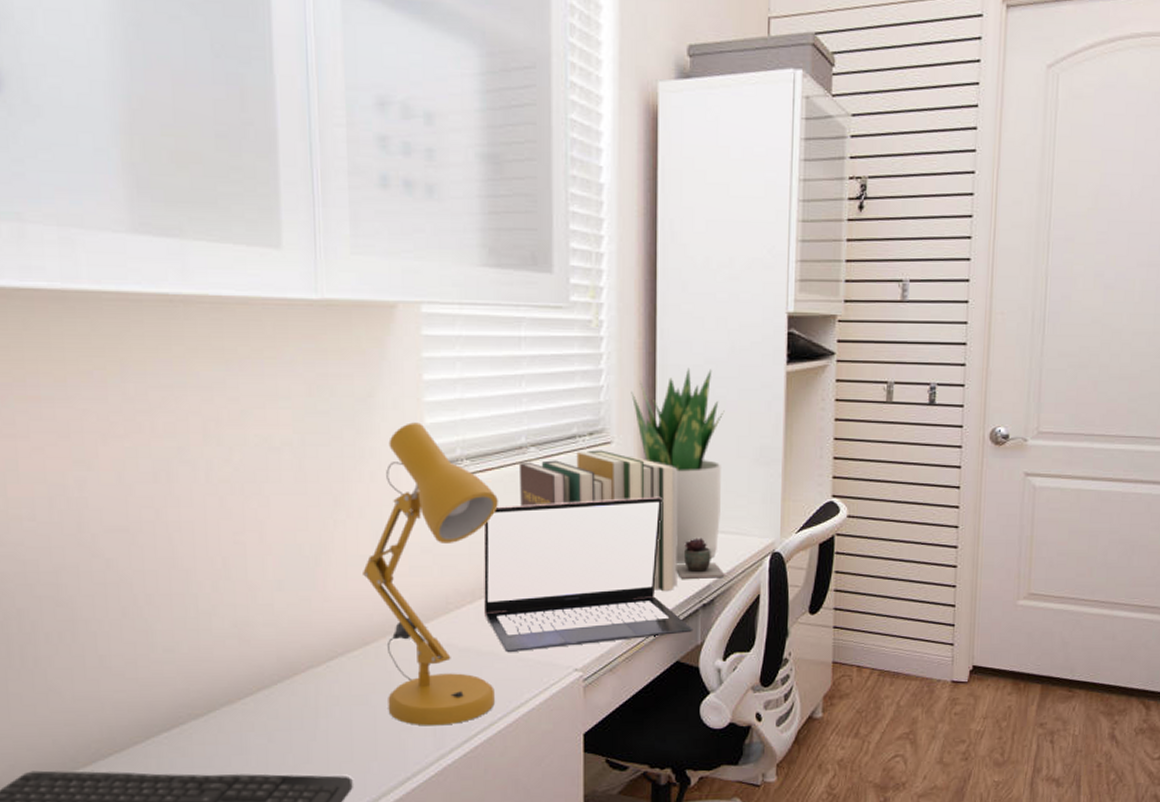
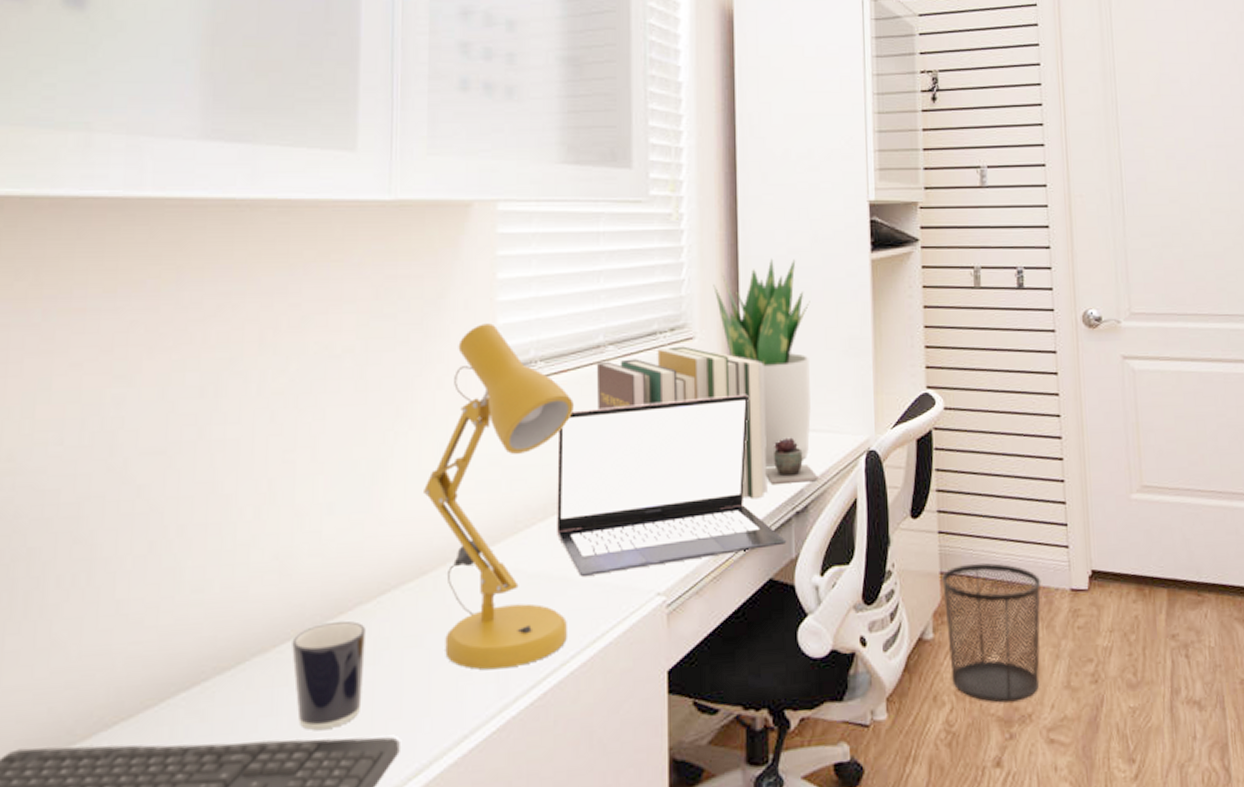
mug: none [254,680,319,767] -> present [292,620,366,730]
waste bin: none [834,655,925,772] -> present [942,562,1041,703]

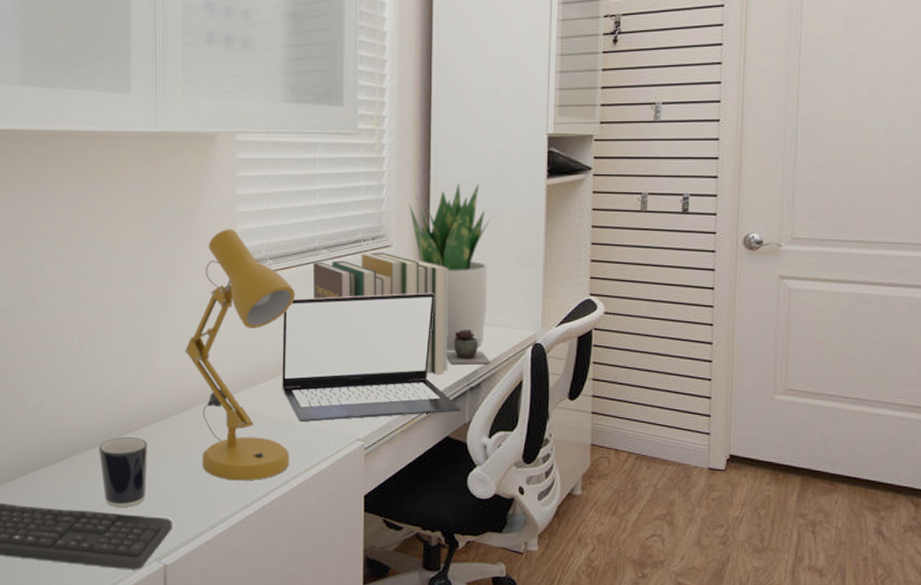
waste bin: present [942,562,1041,703] -> none [592,439,682,550]

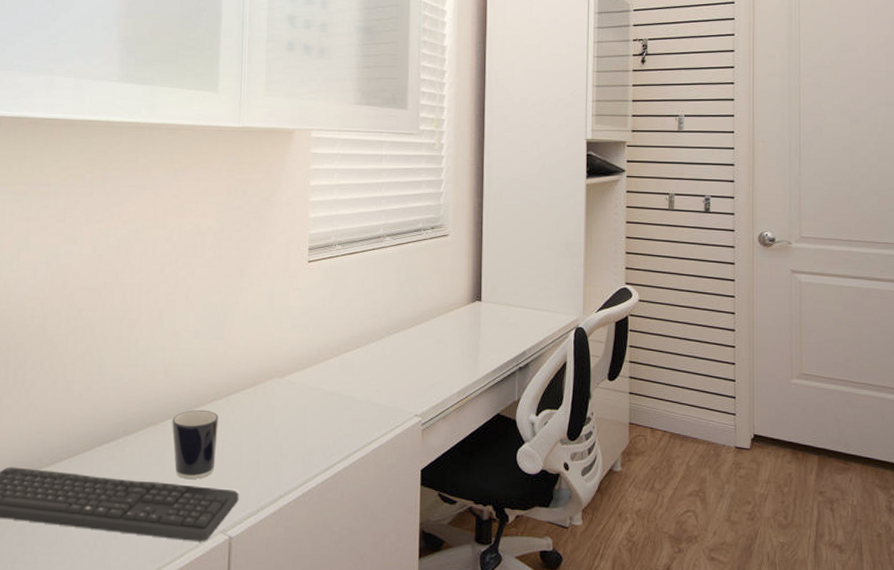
desk lamp: present [185,229,295,481] -> none [258,216,361,454]
laptop: present [282,292,462,422] -> none [347,278,512,398]
books: present [312,252,449,374] -> none [377,240,500,354]
planter: present [408,182,491,351] -> none [464,179,537,333]
succulent plant: present [446,329,491,365] -> none [497,312,538,346]

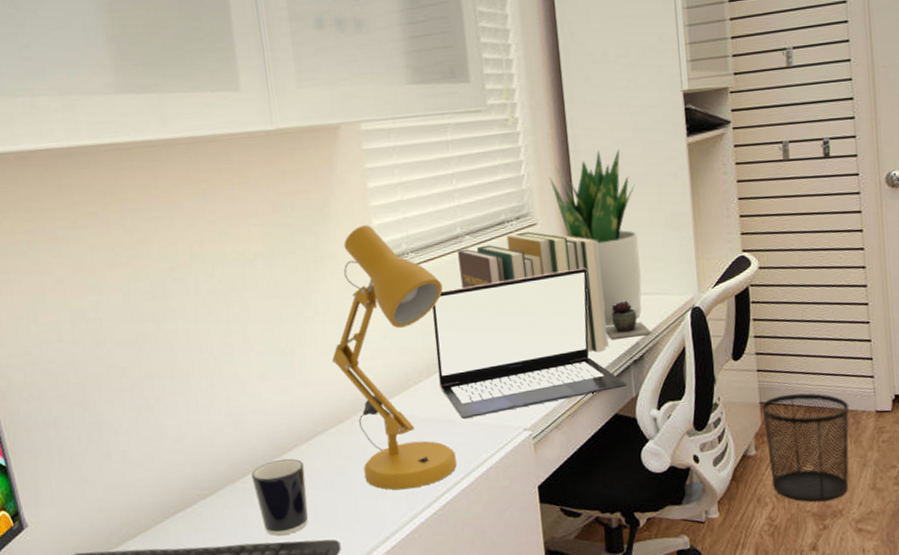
desk lamp: none [258,216,361,454] -> present [332,225,457,490]
laptop: none [347,278,512,398] -> present [431,267,628,419]
books: none [377,240,500,354] -> present [457,231,608,352]
planter: none [464,179,537,333] -> present [549,149,642,326]
succulent plant: none [497,312,538,346] -> present [605,300,651,339]
waste bin: none [630,419,711,525] -> present [761,393,849,502]

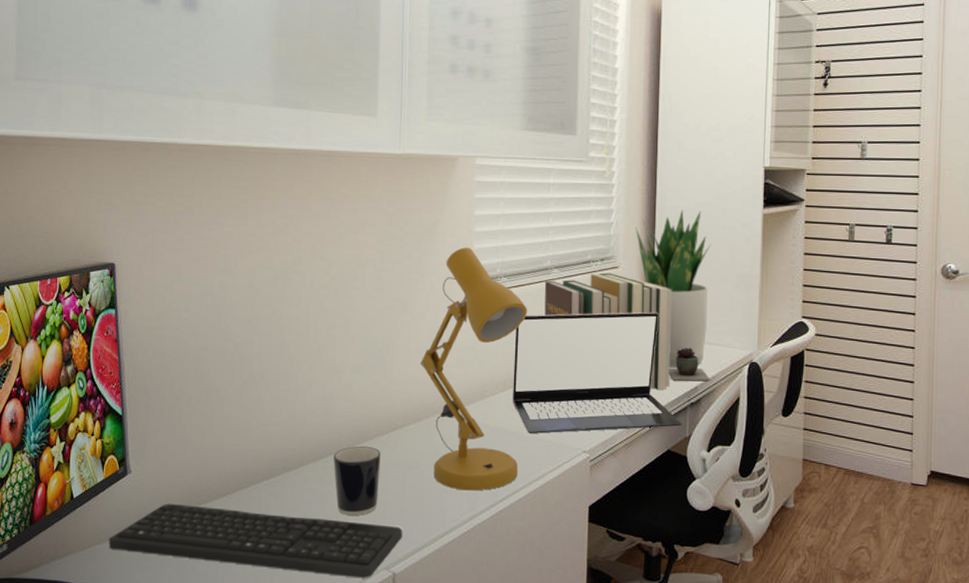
waste bin: present [761,393,849,502] -> none [804,455,887,562]

